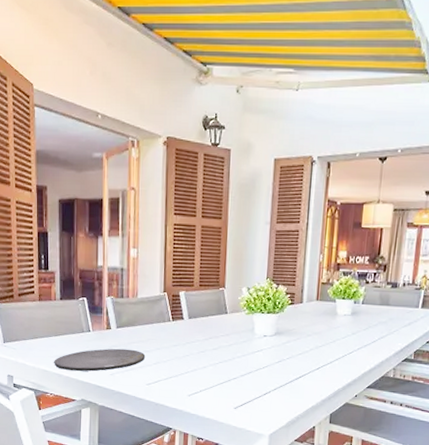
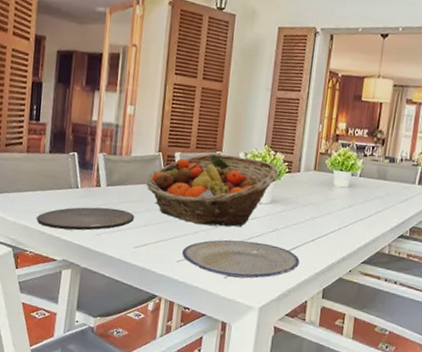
fruit basket: none [154,290,282,360] -> present [146,153,279,227]
plate: none [193,372,306,408] -> present [182,239,299,279]

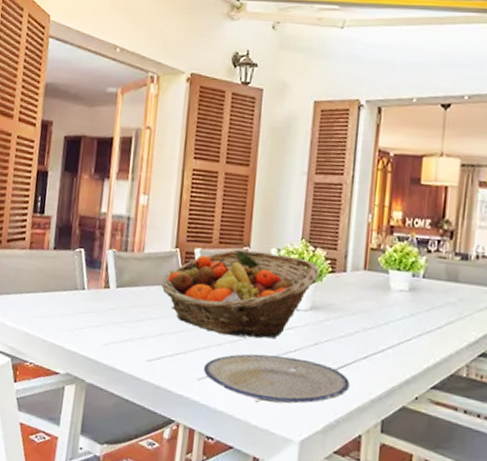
plate: present [37,207,135,231] -> none [38,311,149,340]

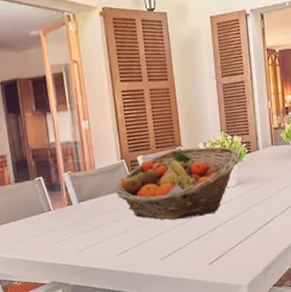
plate: present [204,354,349,404] -> none [164,223,276,263]

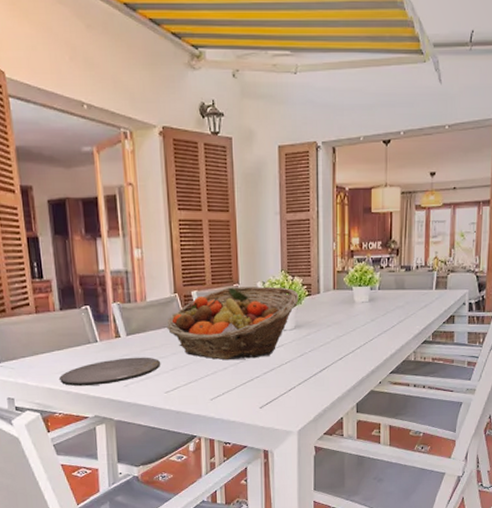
plate: none [17,222,112,255] -> present [60,357,161,387]

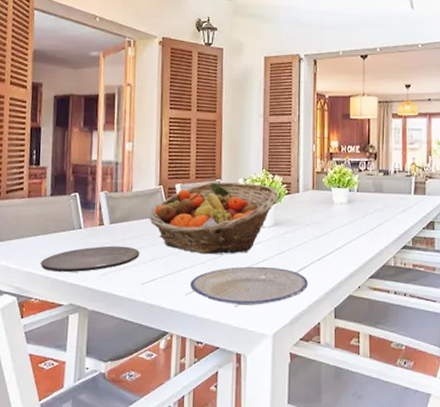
plate: none [215,368,330,406] -> present [190,266,308,305]

